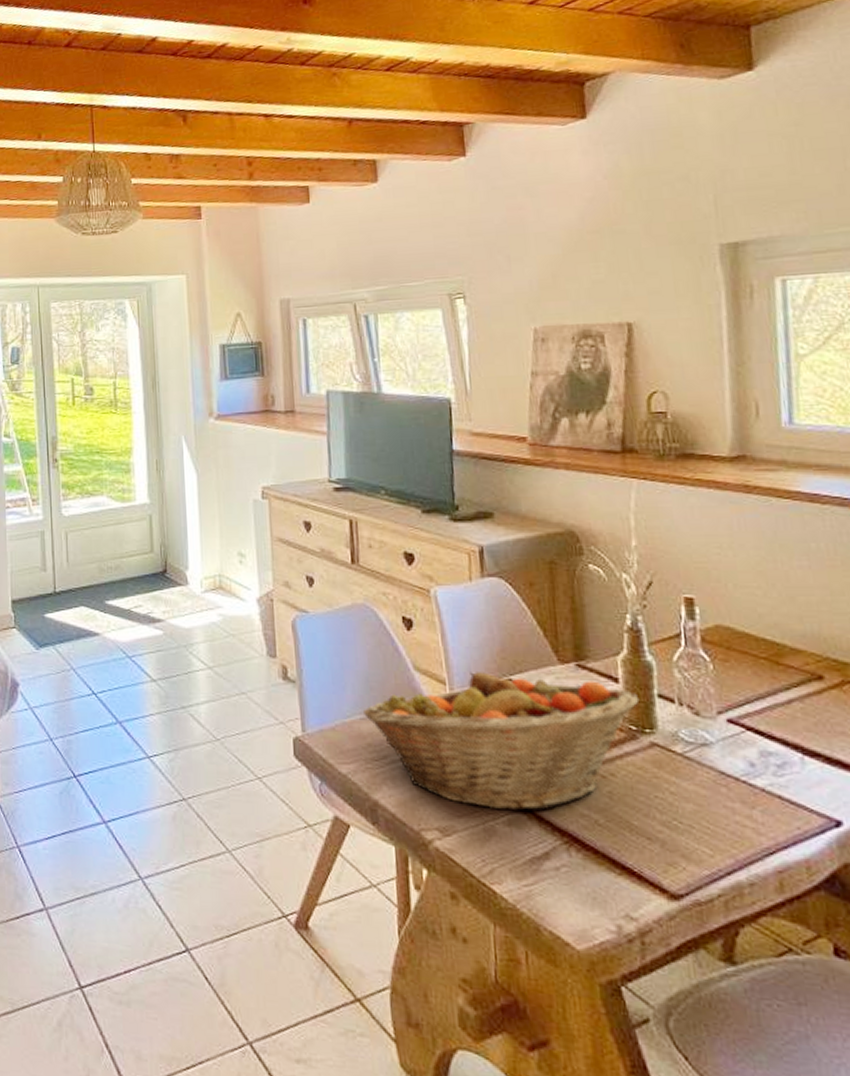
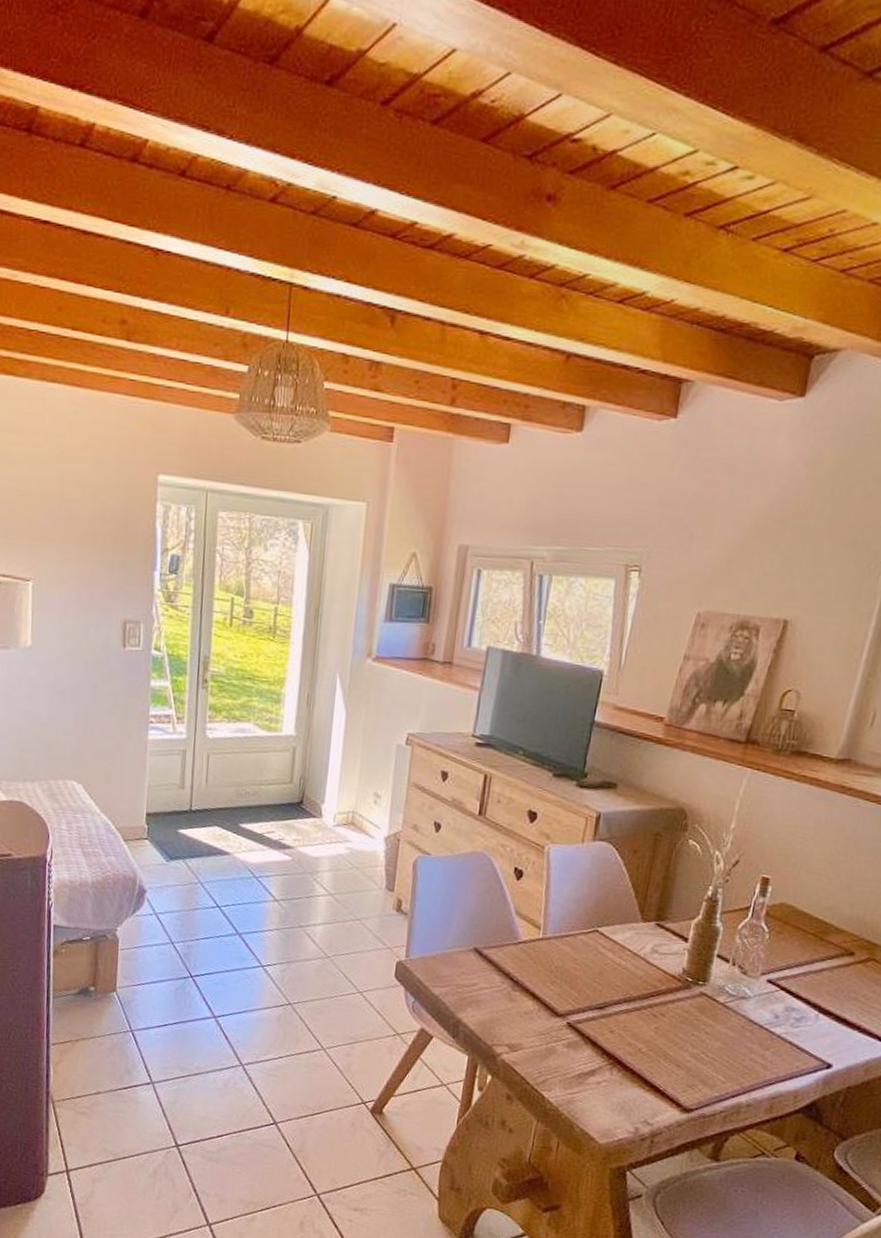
fruit basket: present [363,672,640,811] -> none [463,921,701,1038]

